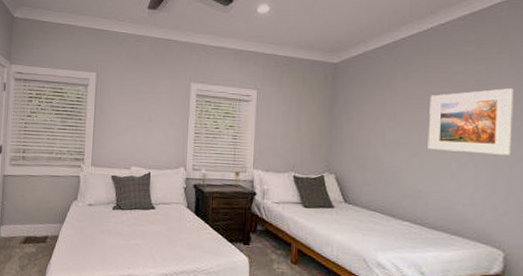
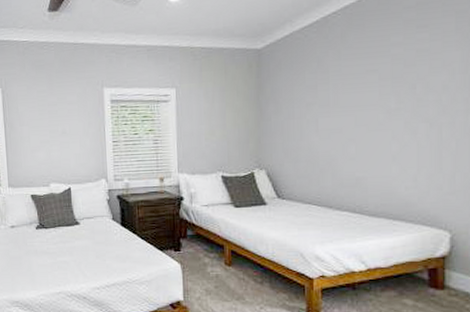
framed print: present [428,88,515,155] -> none [365,55,462,133]

